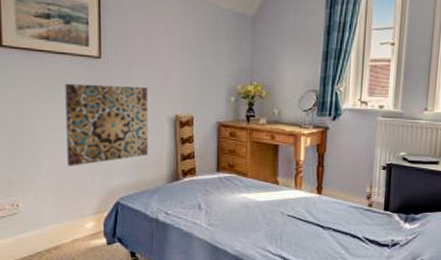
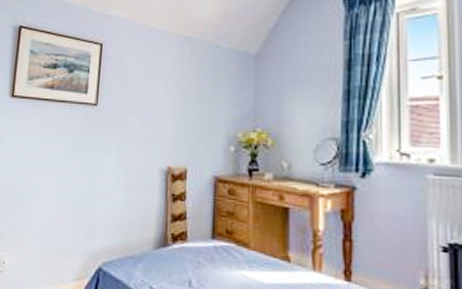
wall art: present [65,83,149,166] -> none [55,131,141,222]

